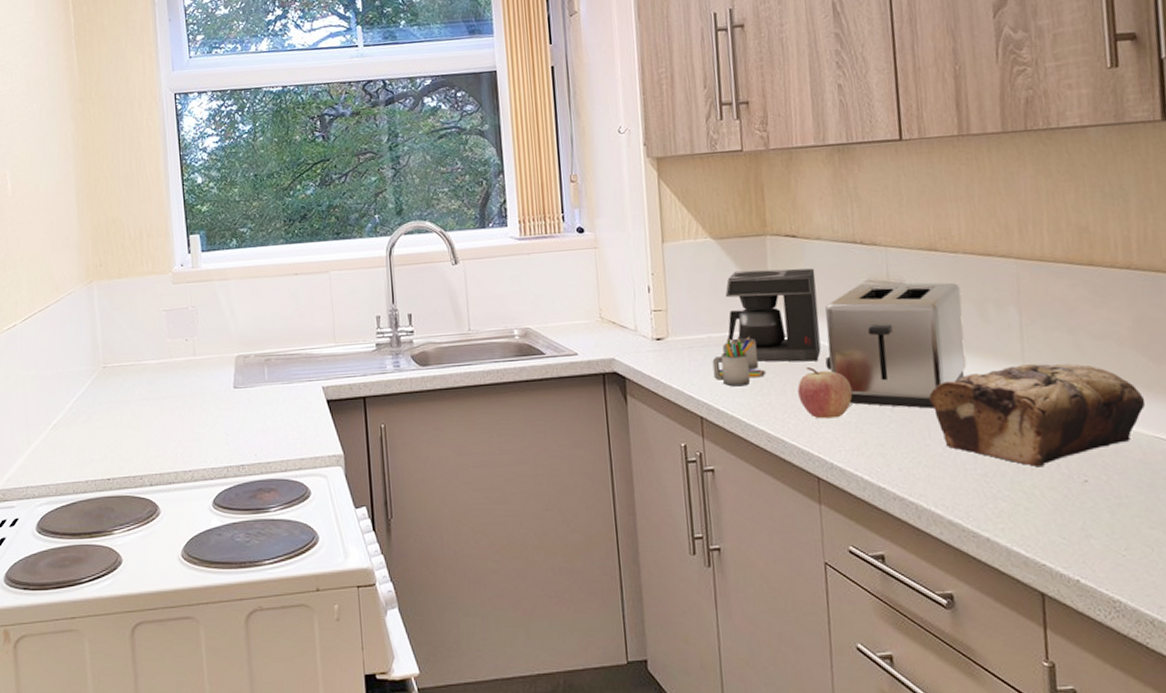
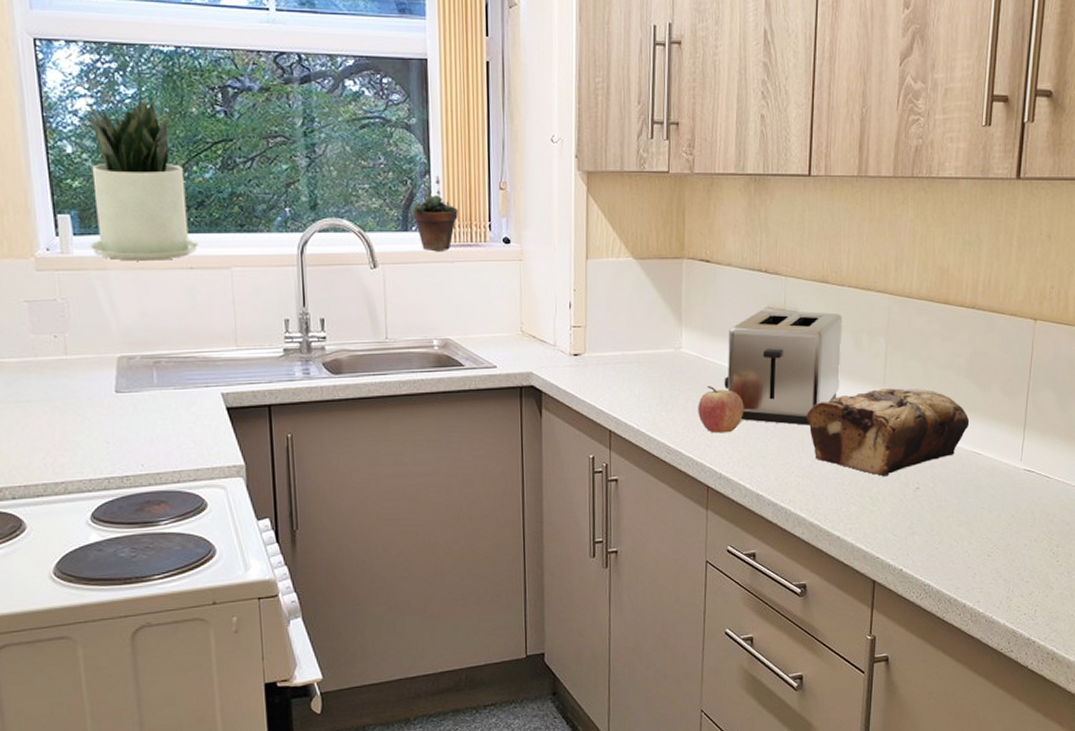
planter: none [211,133,302,271] -> present [83,99,199,261]
succulent plant: none [489,175,532,246] -> present [413,176,458,252]
coffee maker: present [712,268,821,387] -> none [624,291,723,402]

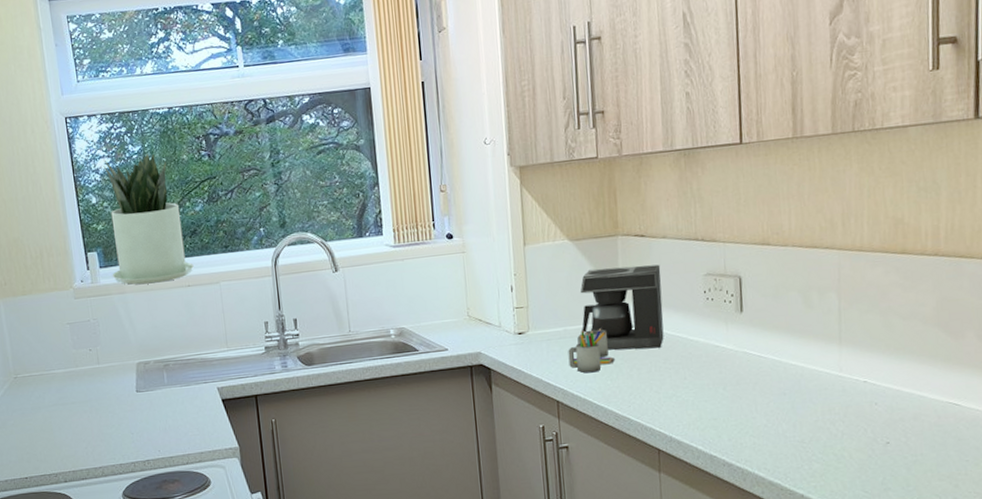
succulent plant: present [413,176,458,252] -> none [365,186,405,253]
coffee maker: none [624,291,723,402] -> present [568,264,664,373]
fruit: present [698,386,744,434] -> none [643,353,691,399]
toaster: present [724,310,842,426] -> none [667,273,791,386]
bread loaf: present [807,388,970,476] -> none [757,341,943,432]

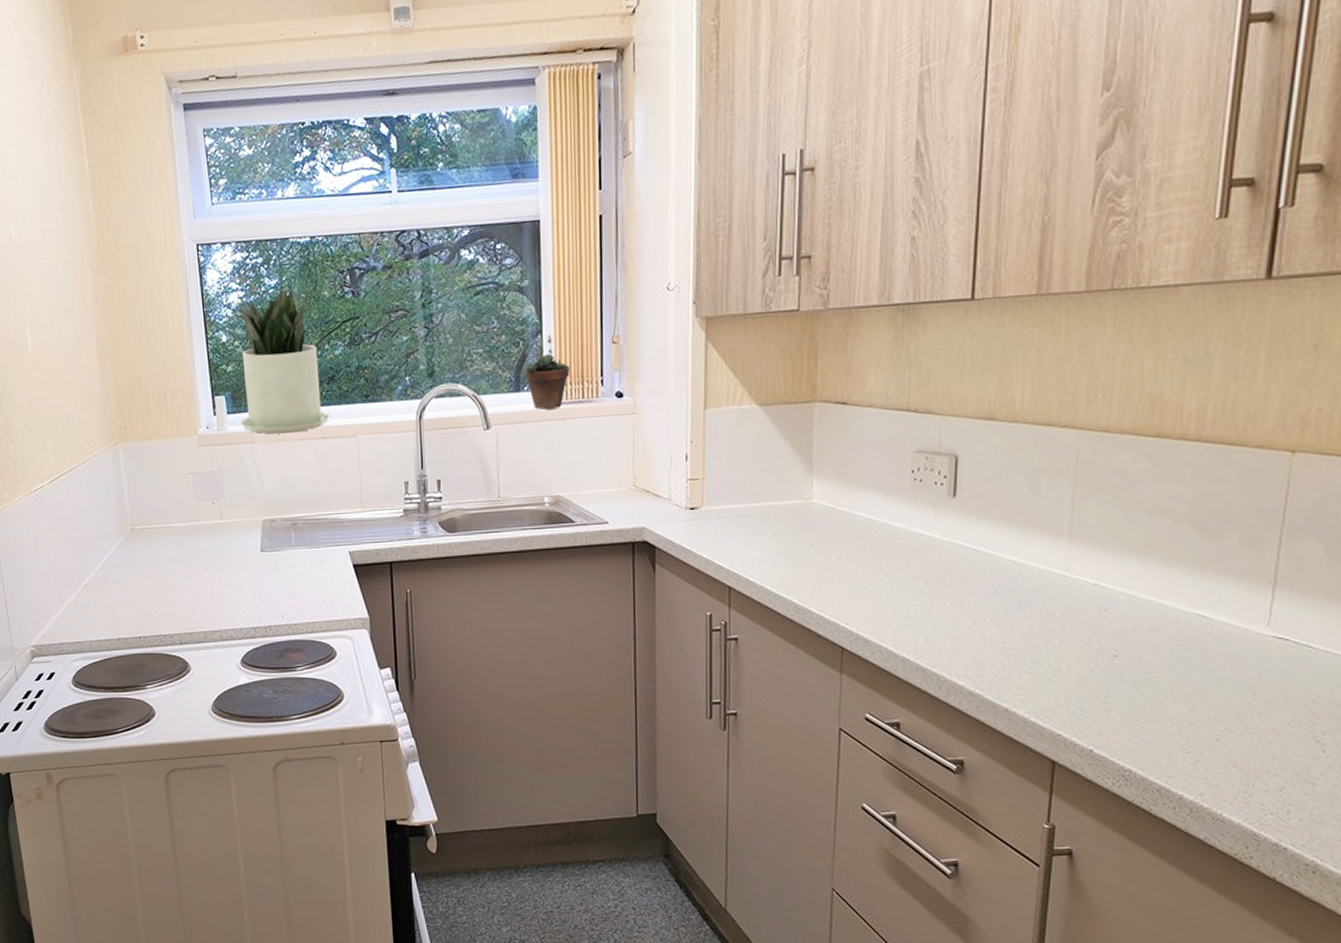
succulent plant: none [365,186,405,253] -> present [525,335,570,411]
coffee maker: present [568,264,664,373] -> none [746,437,863,557]

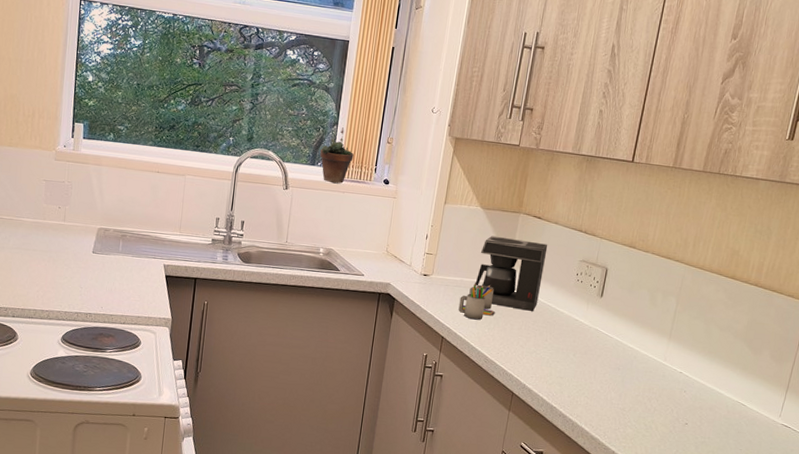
planter: present [236,288,330,434] -> none [92,45,166,164]
coffee maker: none [746,437,863,557] -> present [458,235,548,320]

